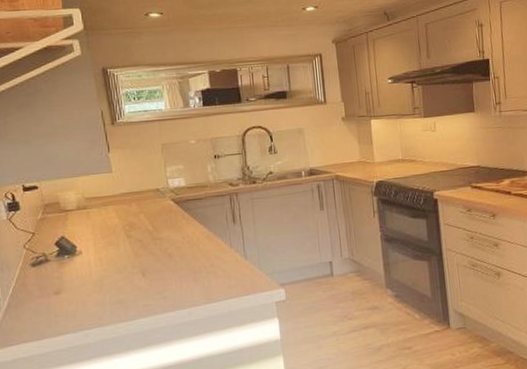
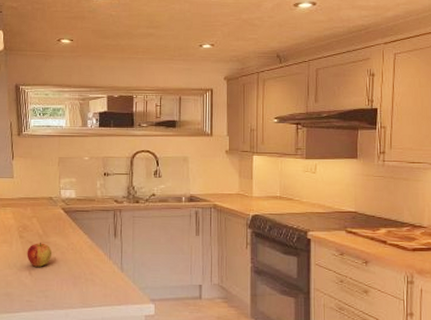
apple: none [137,239,166,267] -> present [27,242,51,267]

